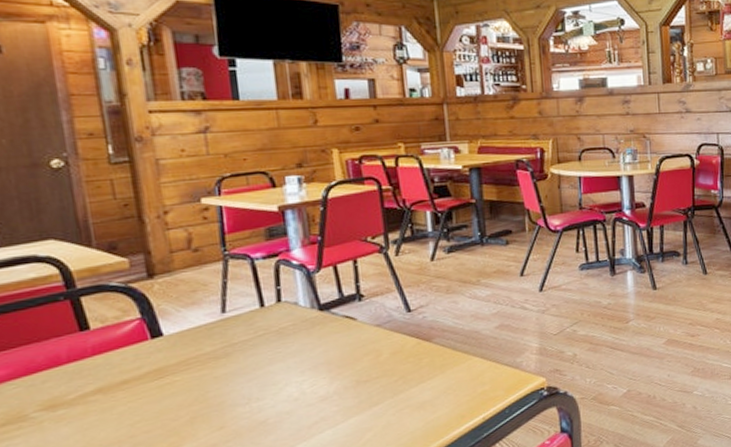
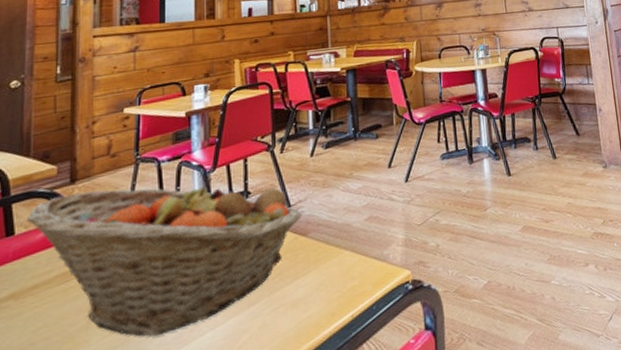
fruit basket: none [101,278,424,433] -> present [27,178,302,337]

